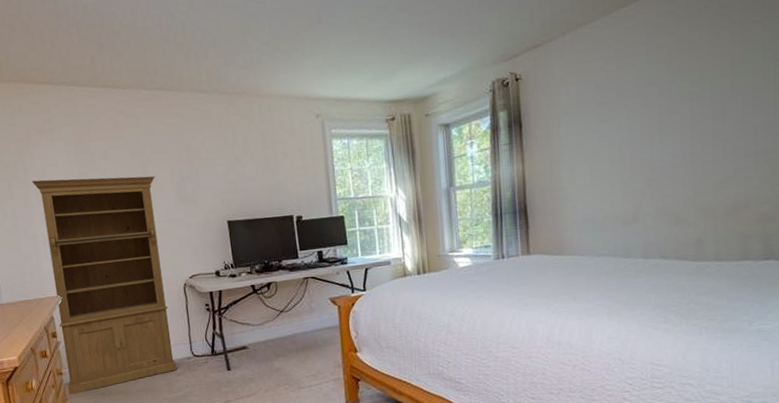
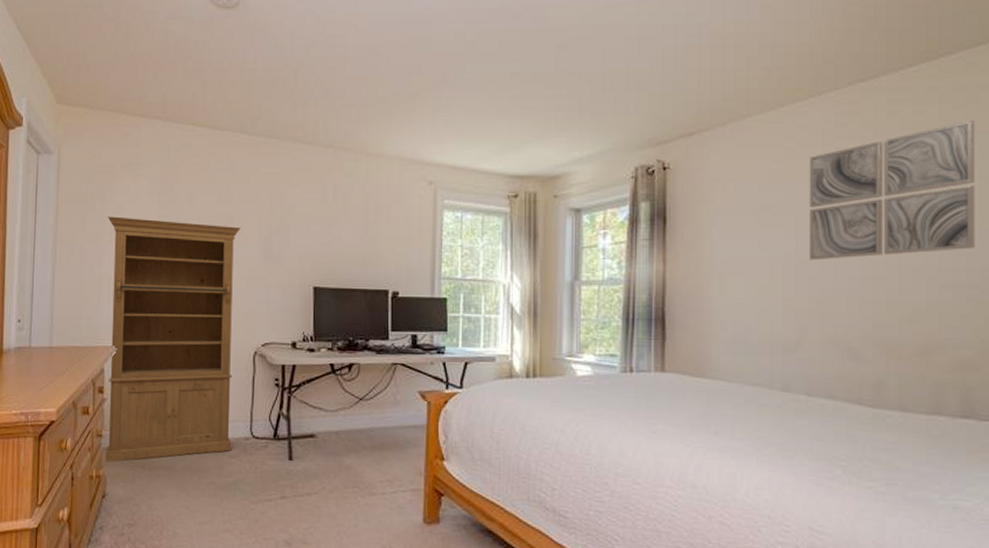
wall art: none [636,7,772,146] -> present [808,120,976,261]

